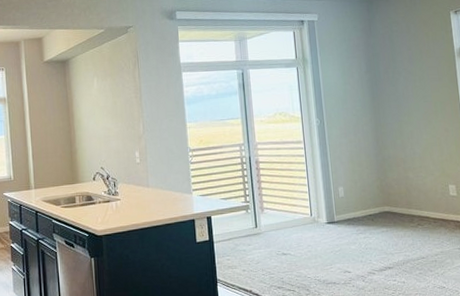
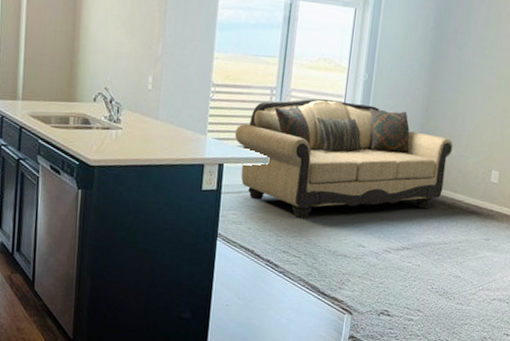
sofa: none [216,146,409,255] -> present [234,98,453,219]

